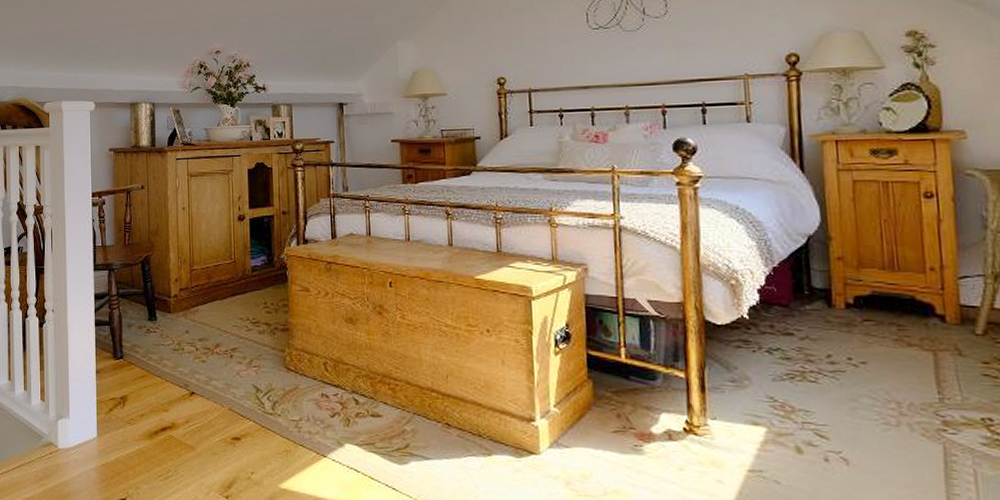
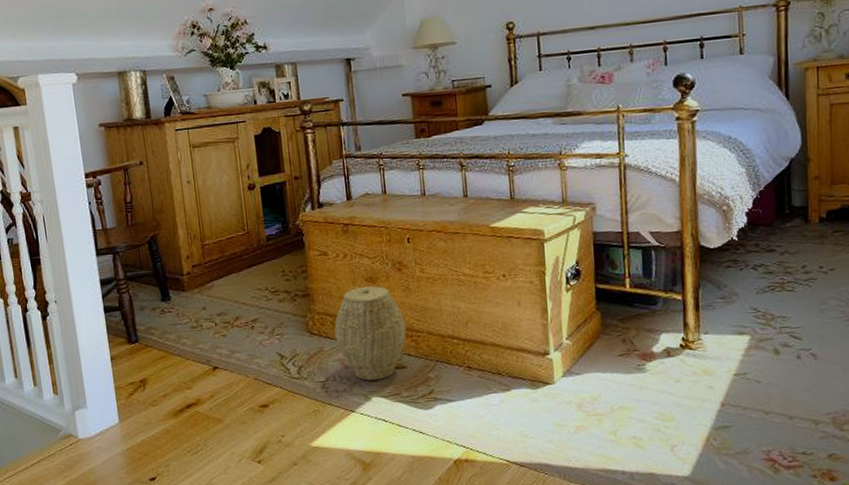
woven basket: none [311,326,384,426] -> present [334,285,407,381]

